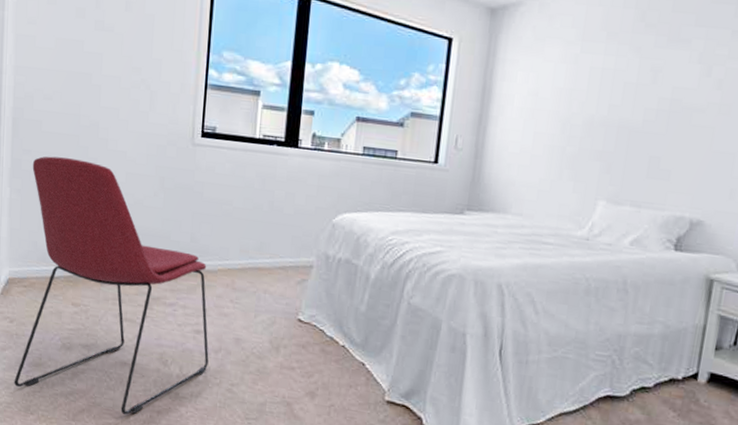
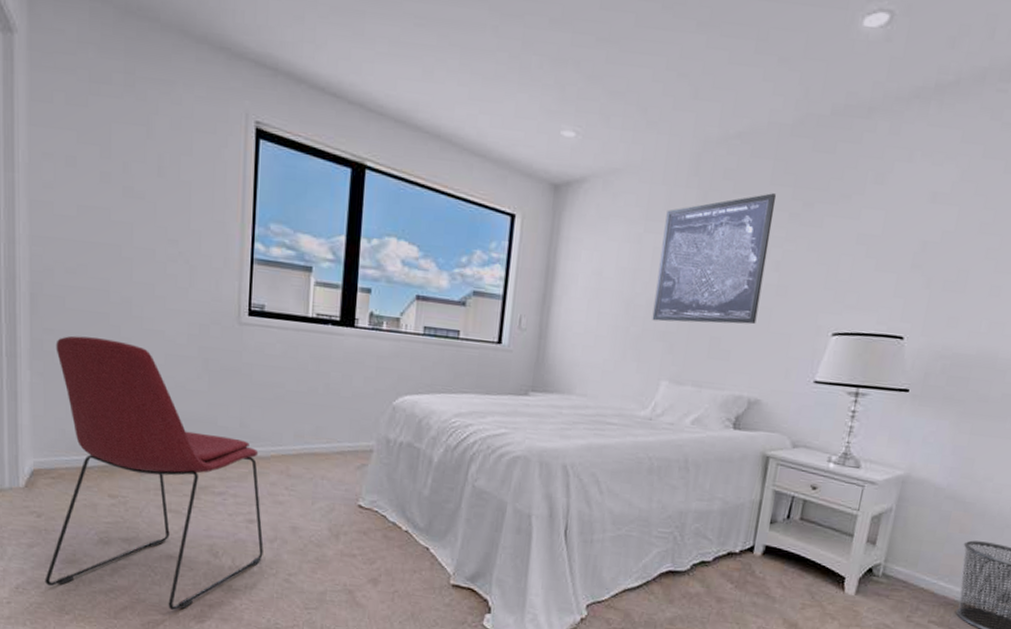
wall art: none [588,11,718,144] -> present [652,193,777,325]

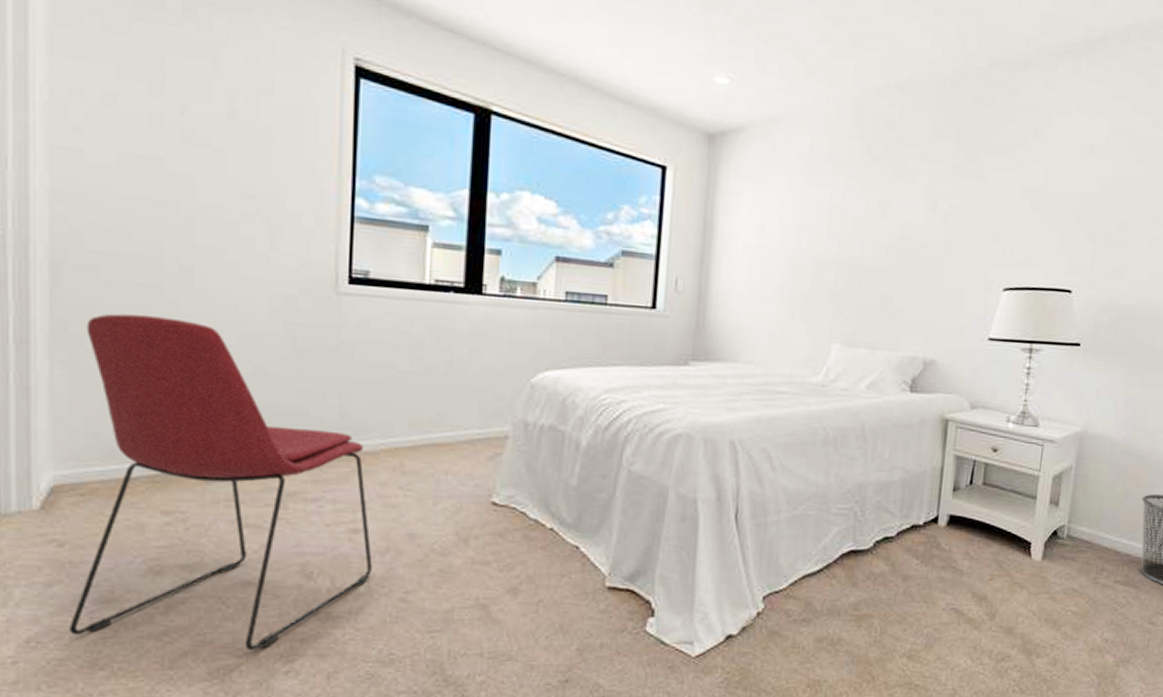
wall art: present [652,193,777,325] -> none [820,145,941,281]

